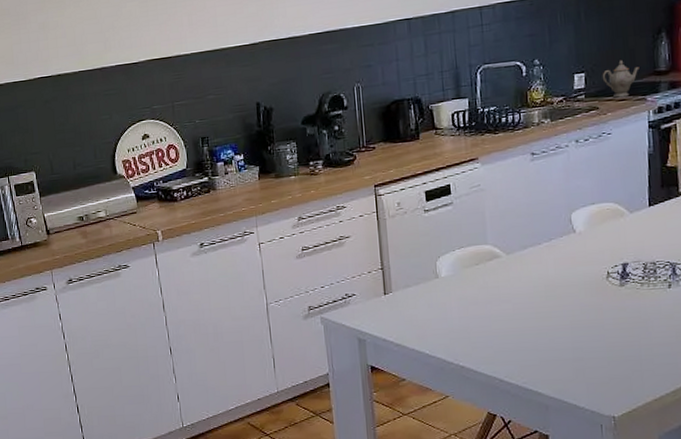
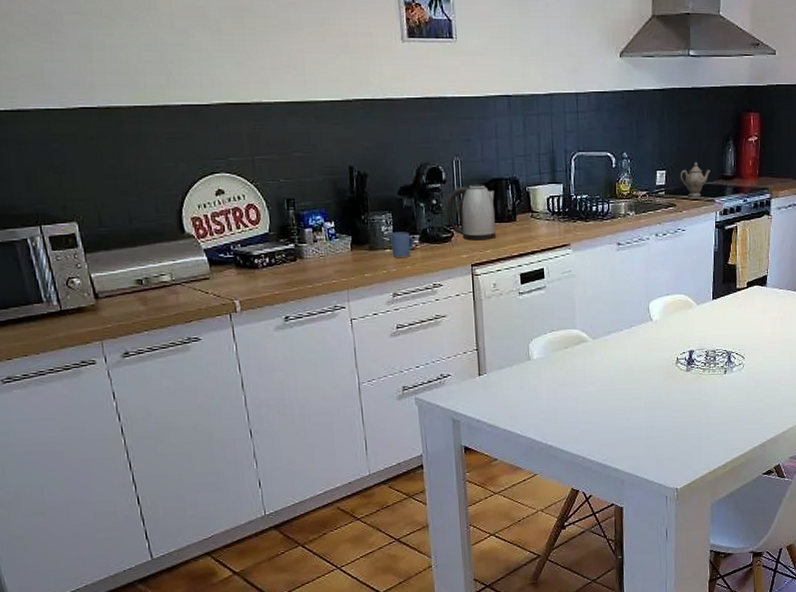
mug: none [295,158,317,184] -> present [390,232,414,259]
kettle: none [348,106,400,162] -> present [447,184,497,241]

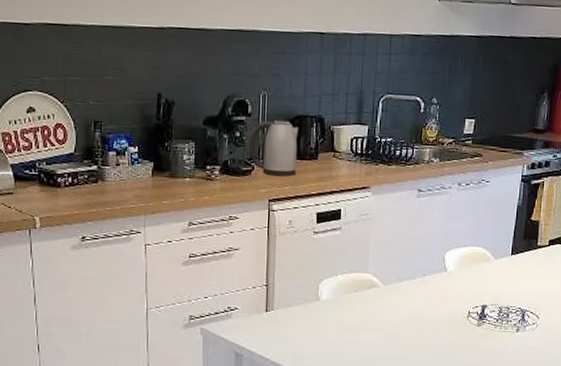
mug: present [390,232,414,259] -> none [191,161,214,188]
teapot: present [680,161,710,197] -> none [489,112,521,149]

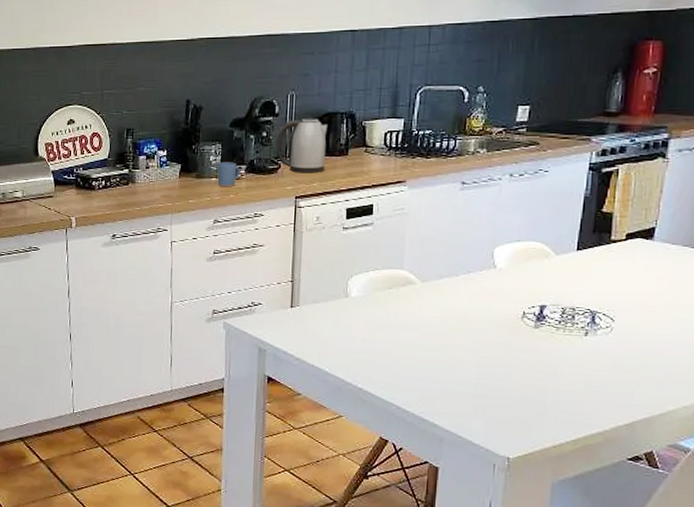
mug: none [191,161,214,188] -> present [217,162,240,187]

